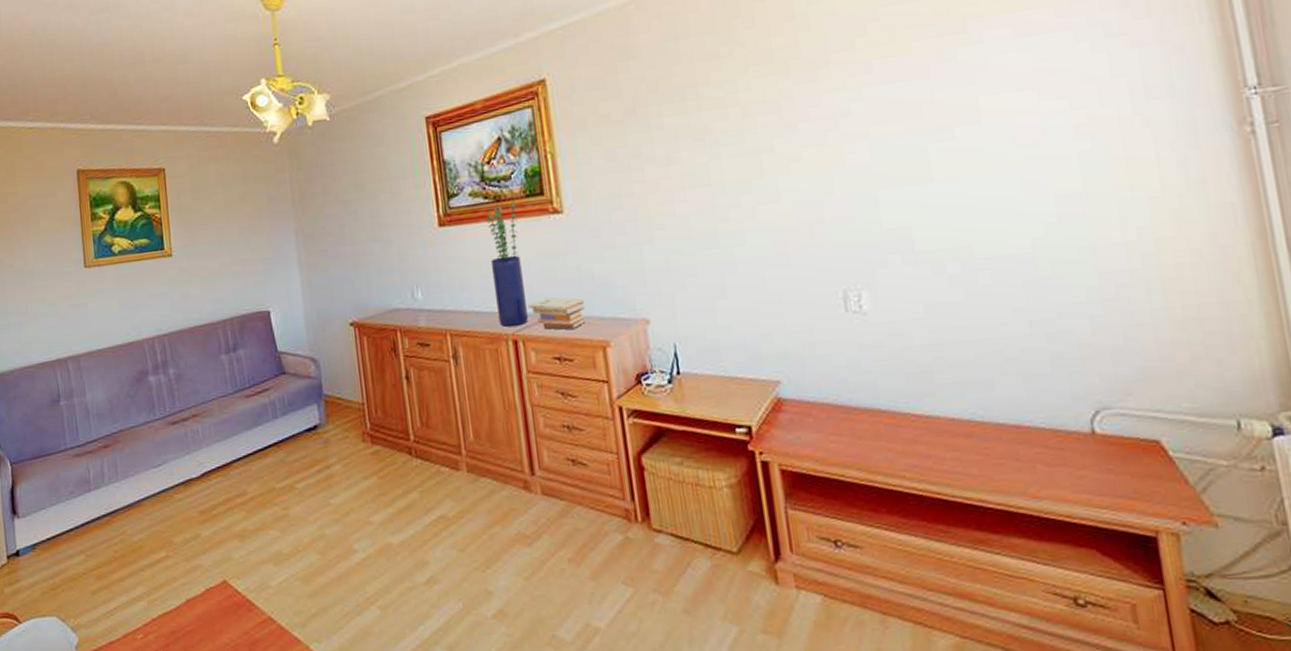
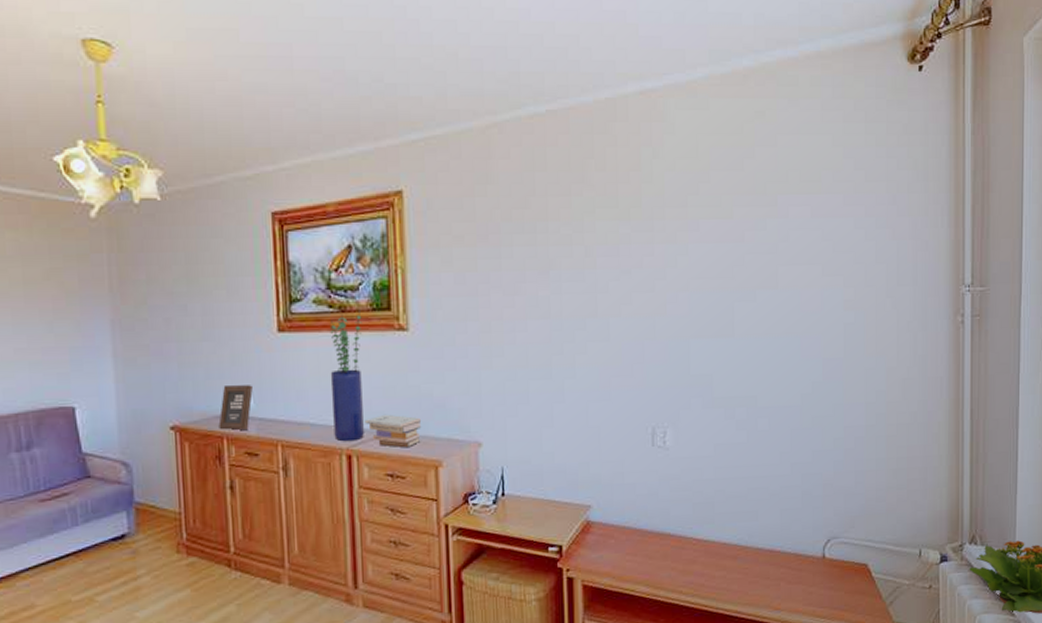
picture frame: none [391,279,421,323] -> present [218,385,253,431]

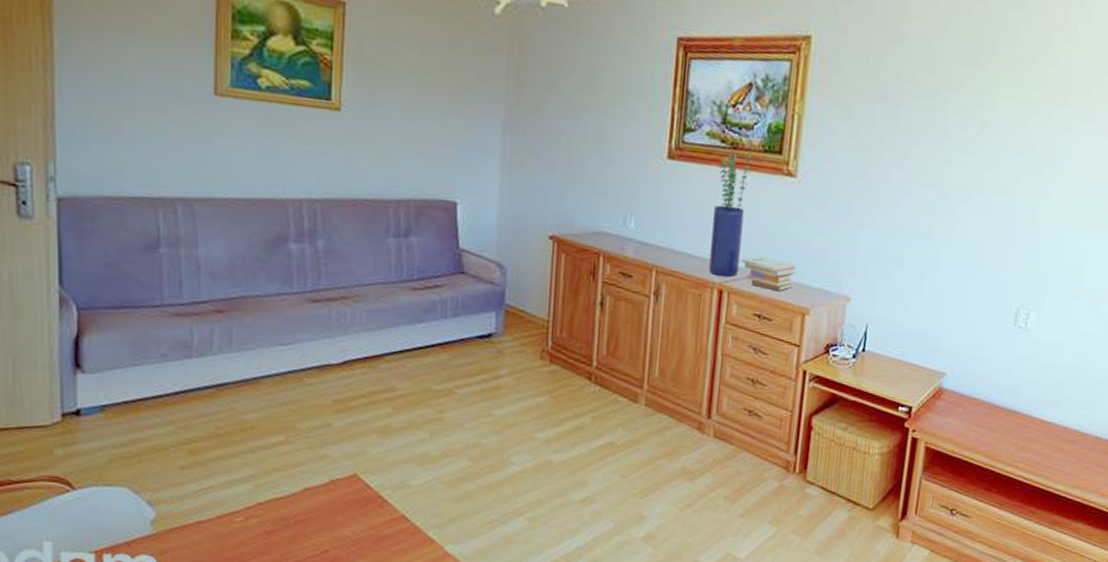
picture frame: present [218,385,253,431] -> none [597,204,635,251]

